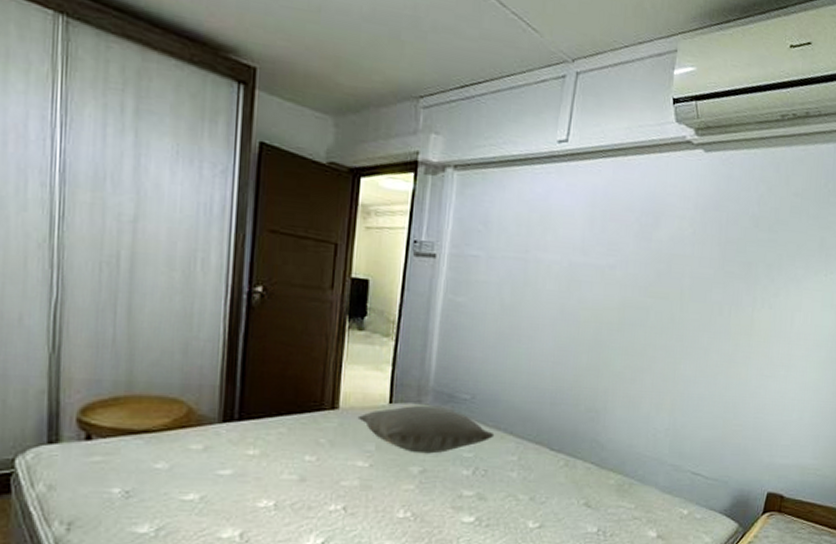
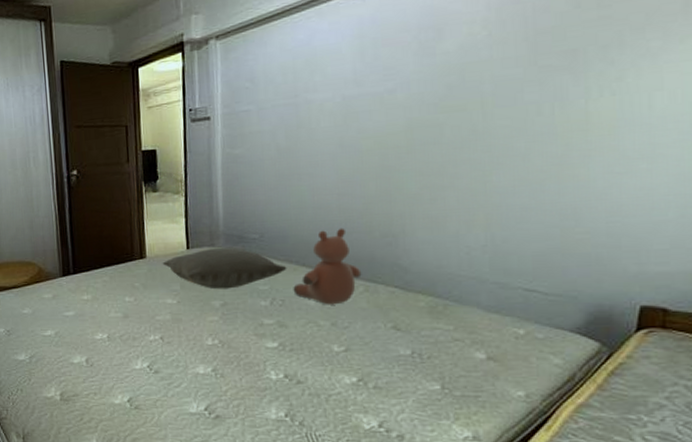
teddy bear: none [497,397,564,478] -> present [293,228,362,305]

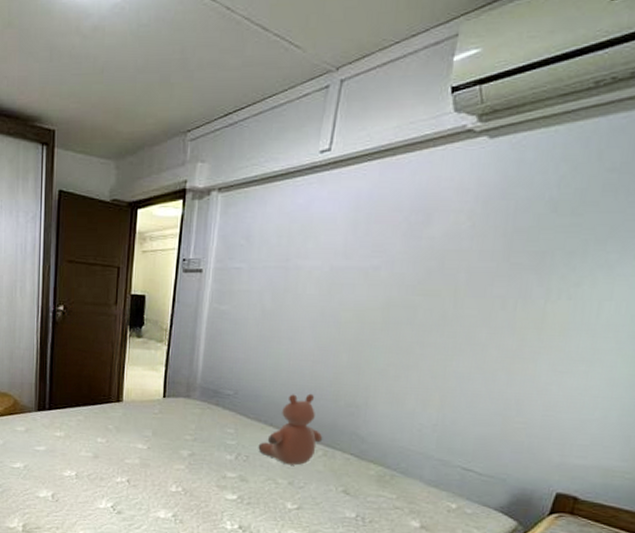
pillow: present [162,247,287,290] -> none [137,399,256,441]

